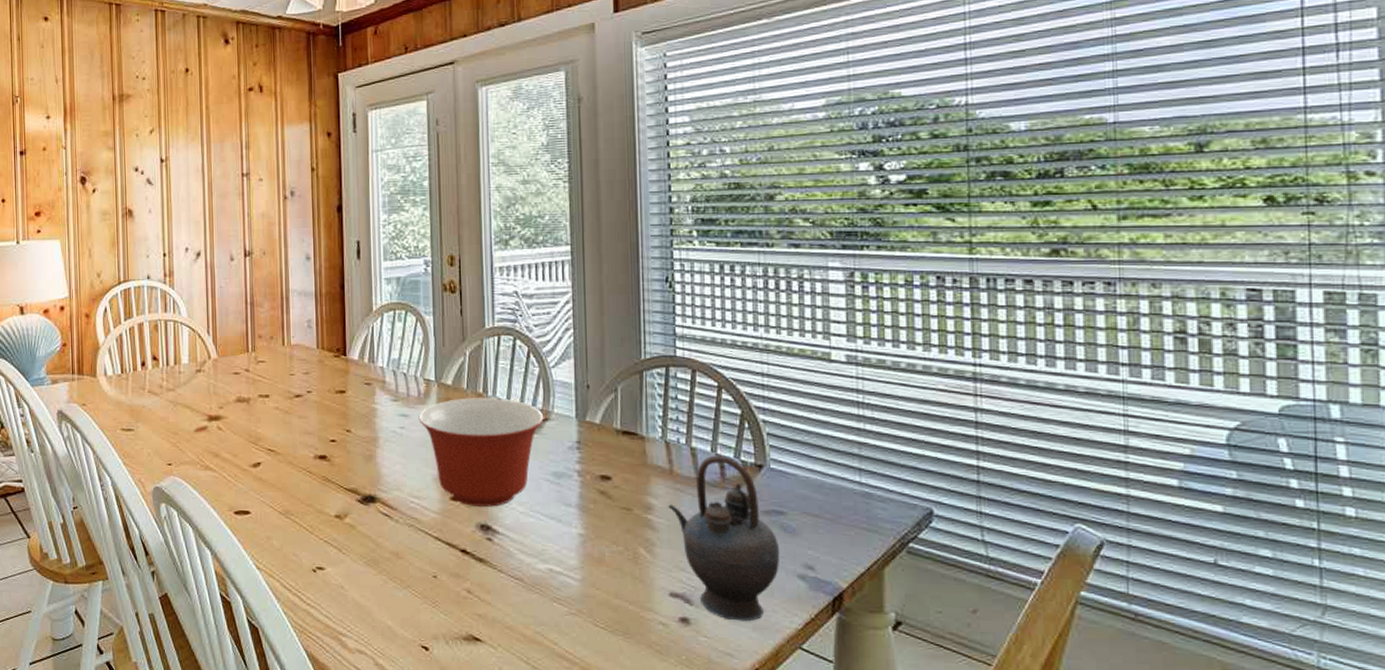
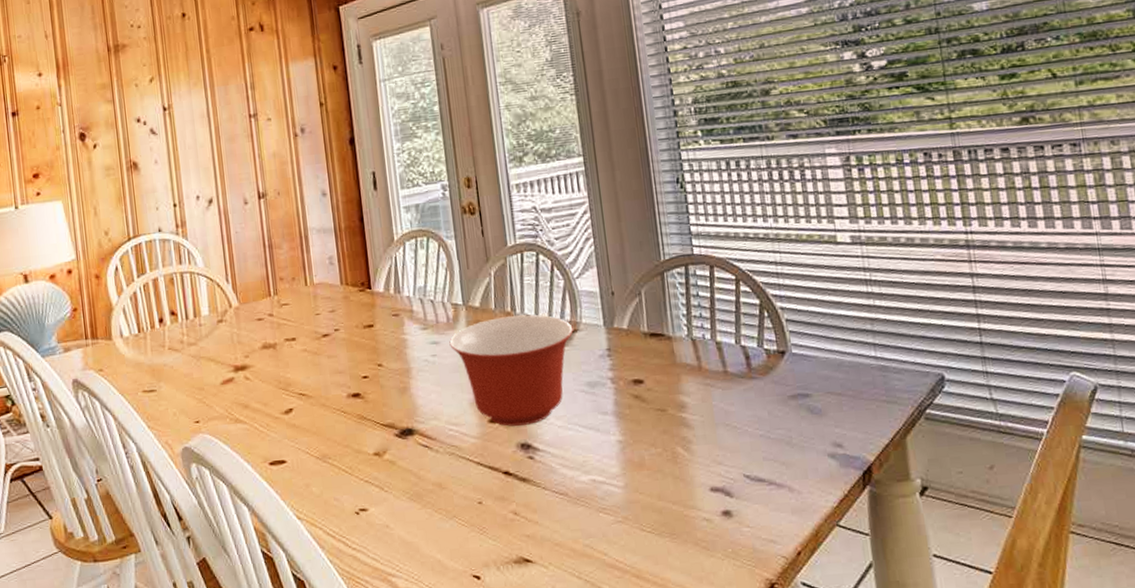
teapot: present [667,455,780,622] -> none [699,346,810,507]

